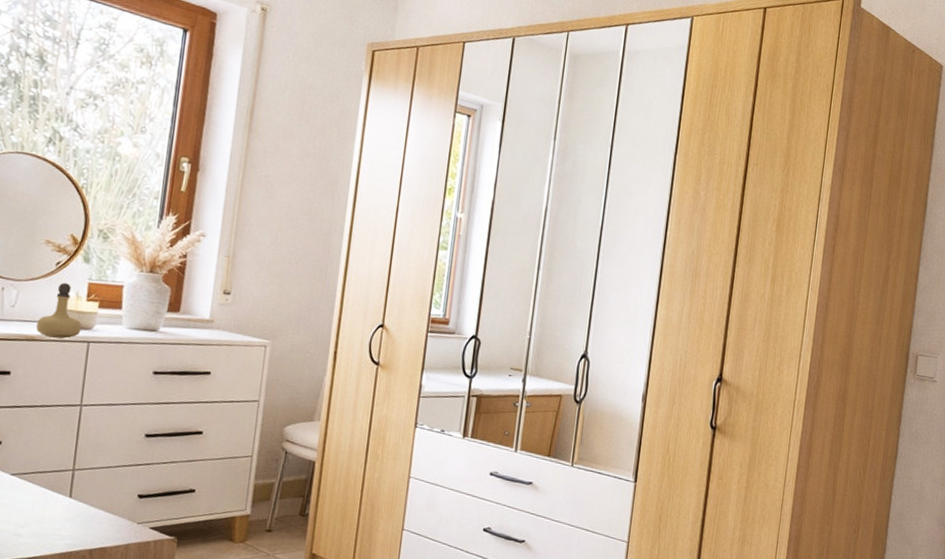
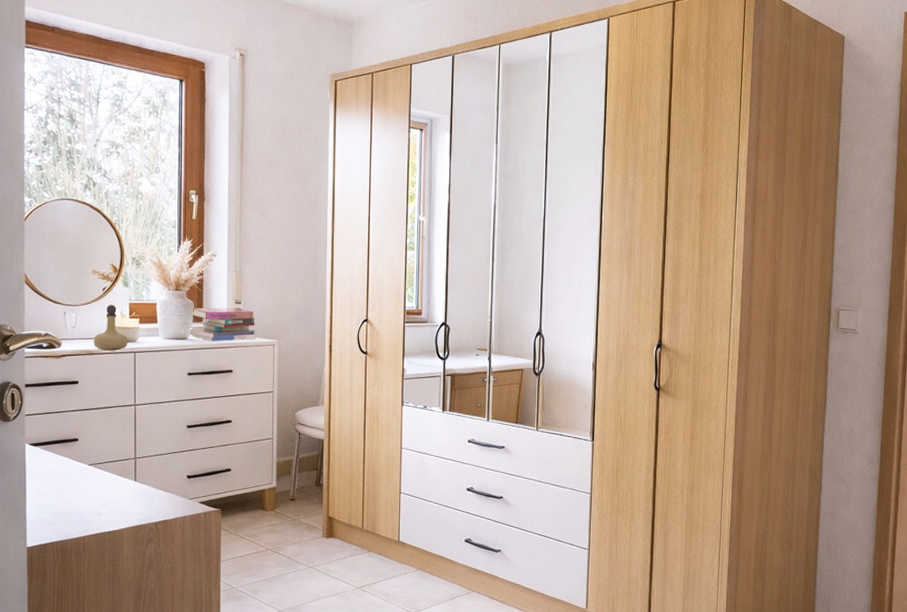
books: none [159,295,246,338] -> present [187,307,255,342]

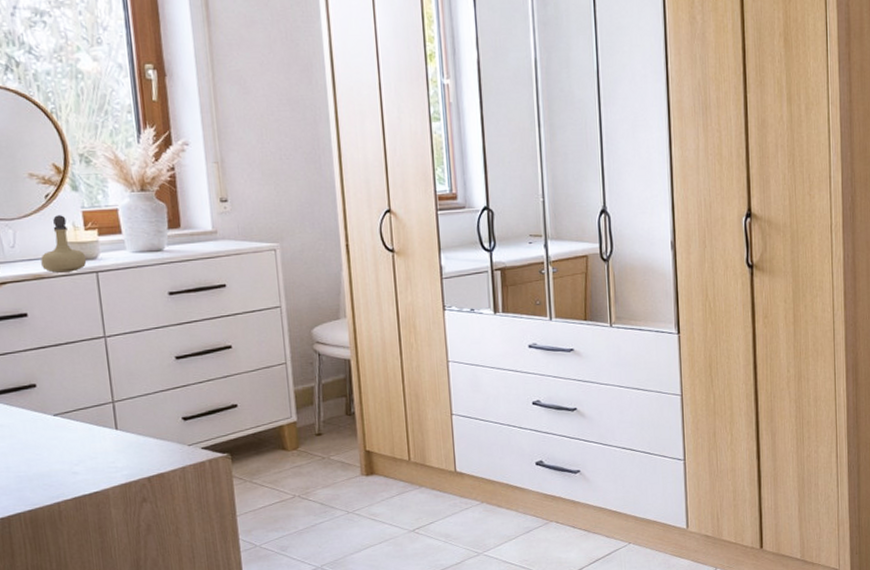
books: present [187,307,255,342] -> none [162,207,250,252]

